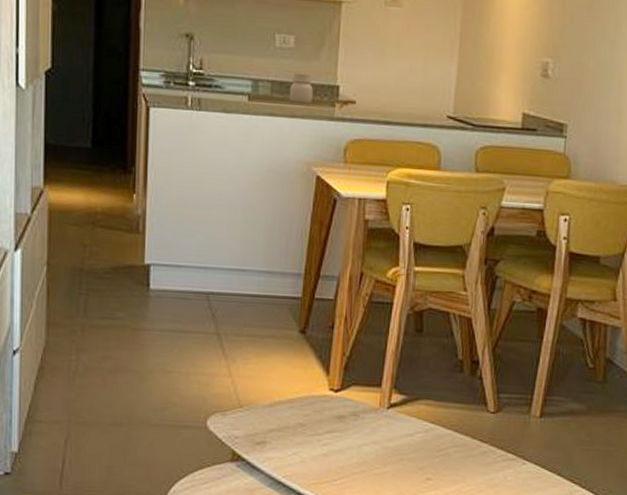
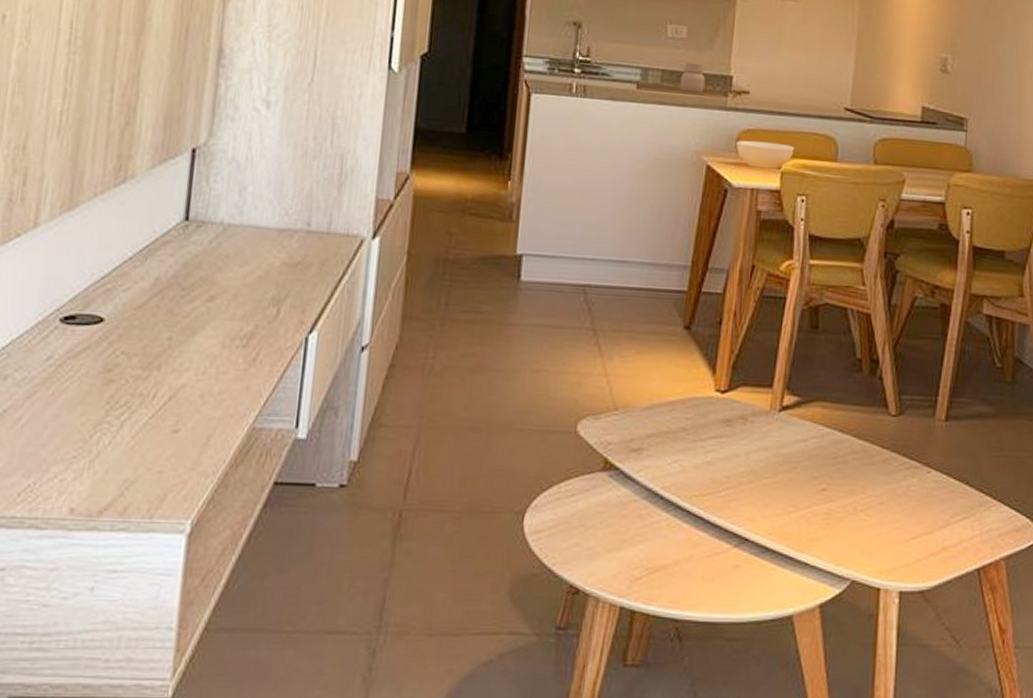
bowl: none [343,150,400,179] -> present [735,140,795,169]

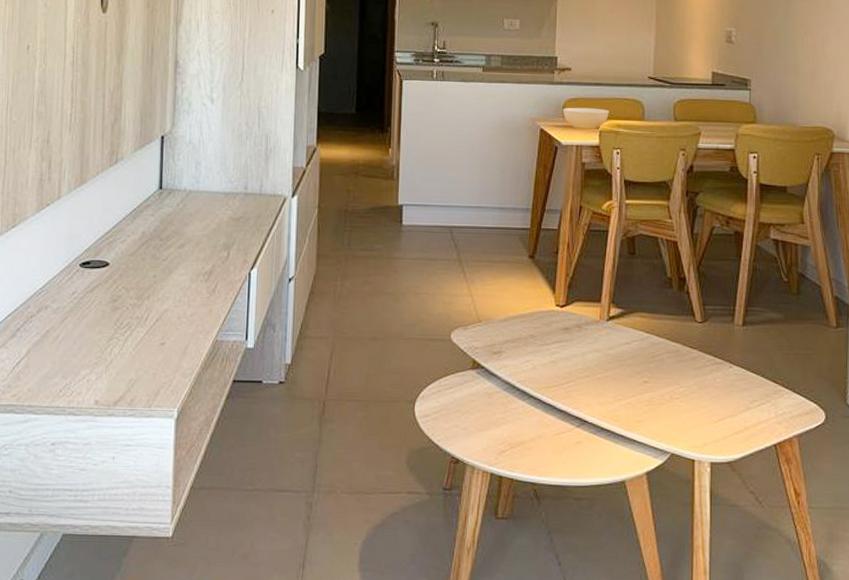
jar: present [680,62,705,95] -> none [516,48,536,73]

